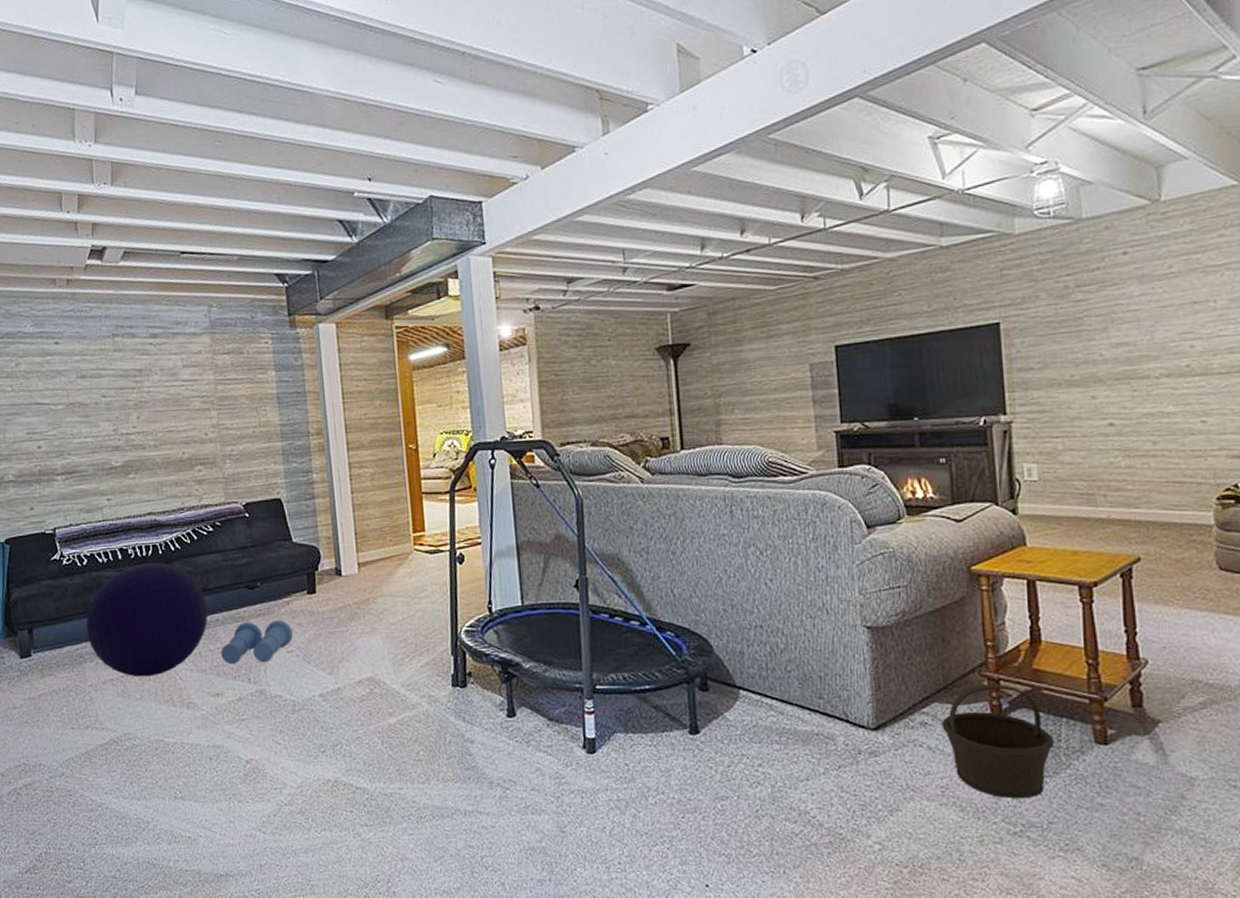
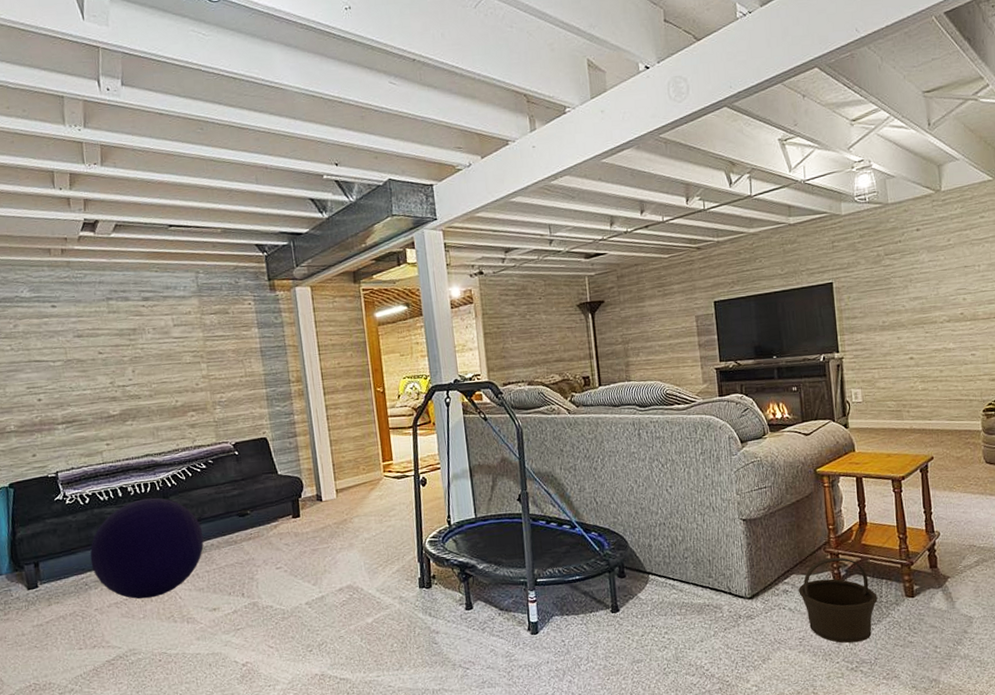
dumbbells: present [221,620,294,665] -> none [216,542,281,582]

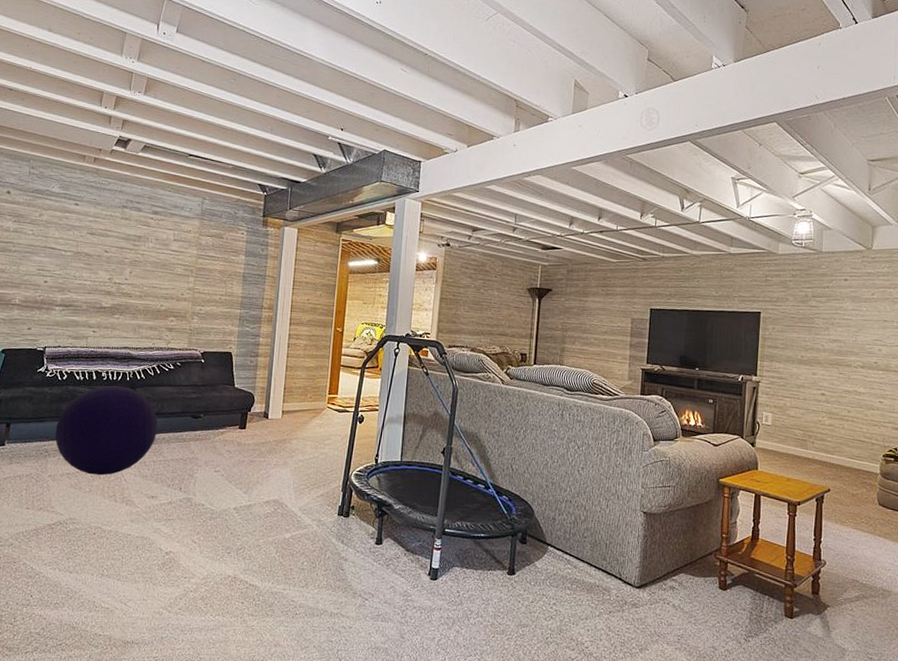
basket: present [798,557,878,643] -> none [684,564,758,651]

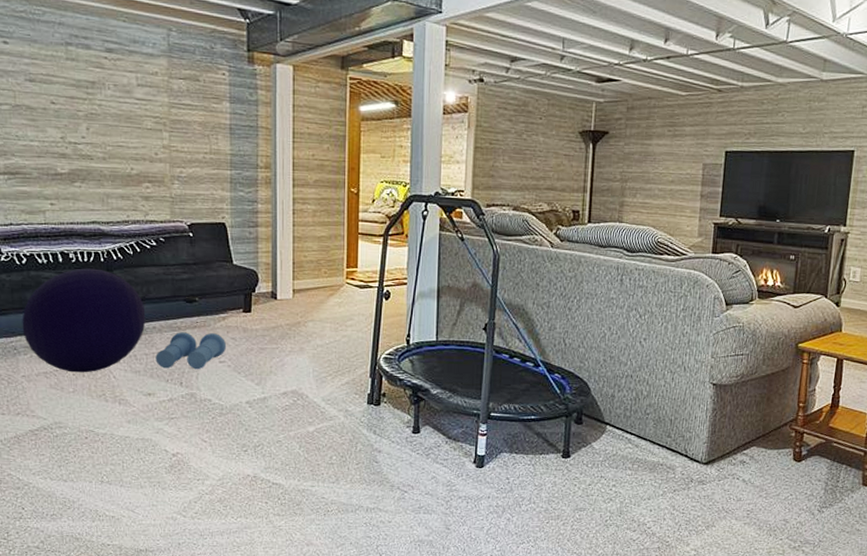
dumbbells: none [161,443,223,476] -> present [155,332,227,369]

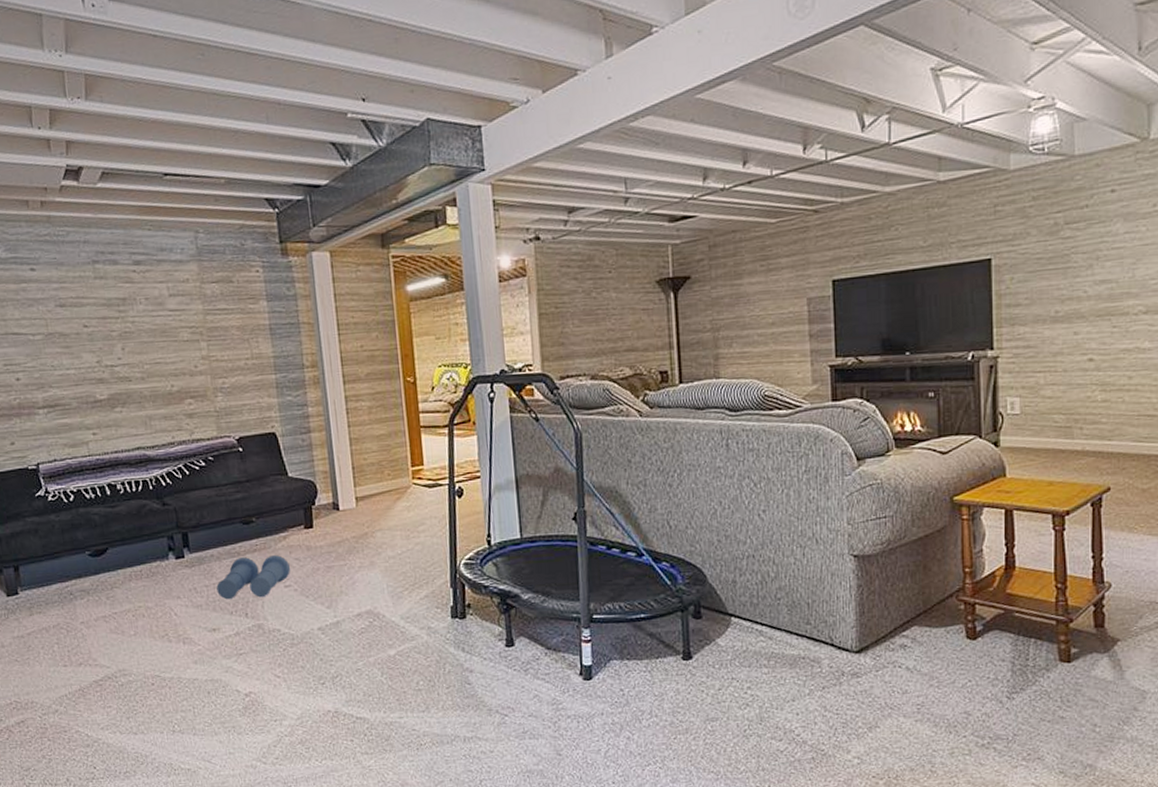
exercise ball: present [22,268,146,373] -> none [75,498,203,614]

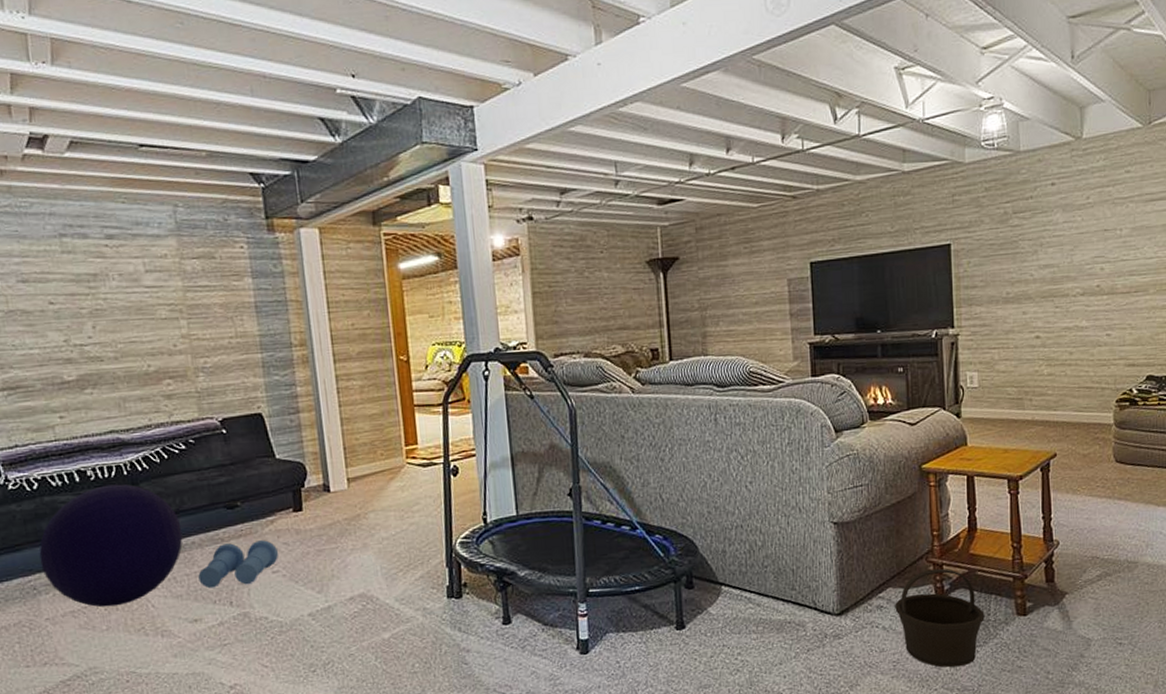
exercise ball: none [75,498,203,614] -> present [39,484,183,607]
basket: none [920,608,1022,714] -> present [895,568,985,667]

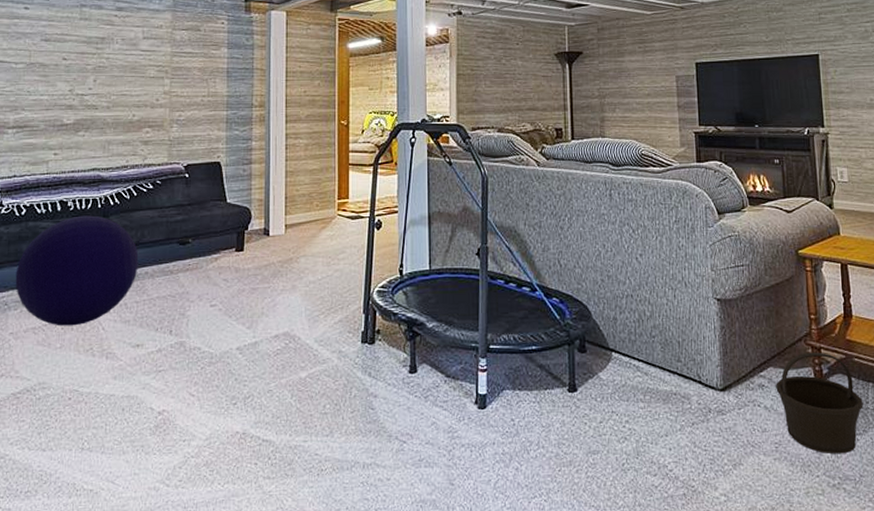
dumbbells: present [198,540,279,588] -> none [146,275,218,316]

